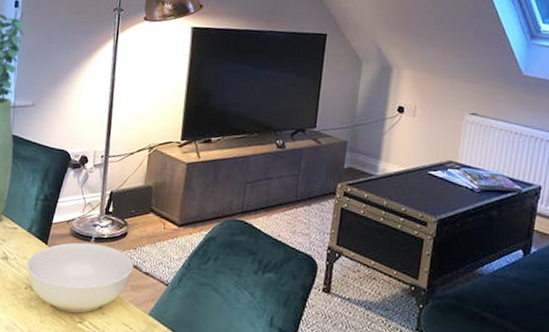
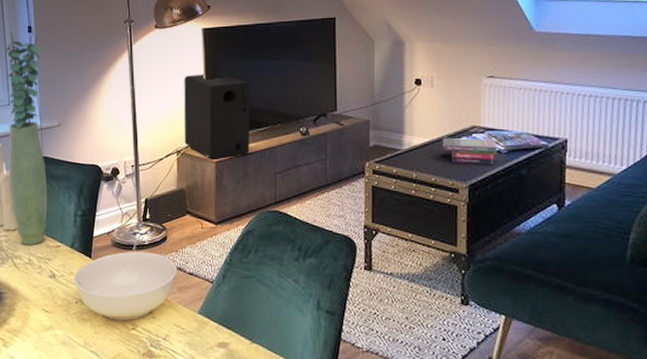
speaker: none [158,72,233,161] -> present [184,73,251,159]
books: none [417,168,471,203] -> present [443,137,498,165]

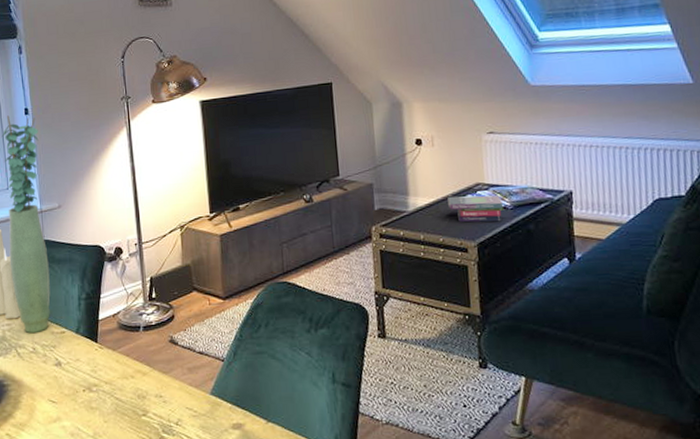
bowl: present [73,252,177,321] -> none [80,332,187,407]
speaker: present [184,73,251,159] -> none [184,145,254,233]

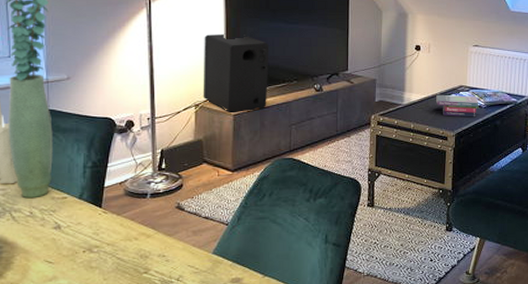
speaker: none [184,145,254,233] -> present [203,33,269,112]

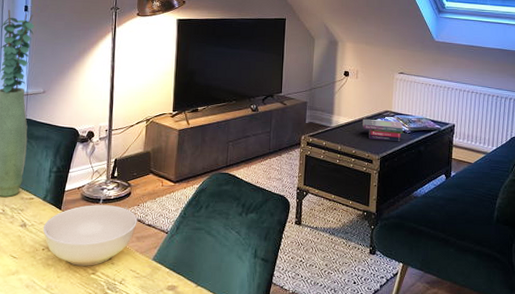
bowl: none [81,199,192,266] -> present [42,205,138,266]
speaker: present [203,33,269,112] -> none [153,56,213,128]

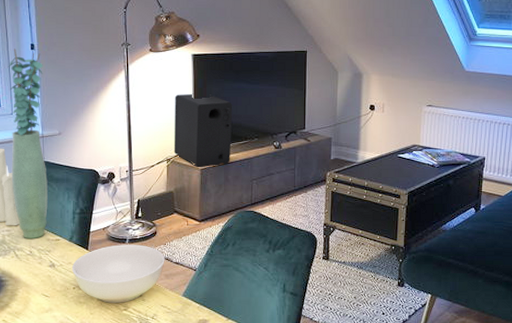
speaker: none [153,56,213,128] -> present [173,93,233,167]
books: present [362,118,404,142] -> none [389,153,432,176]

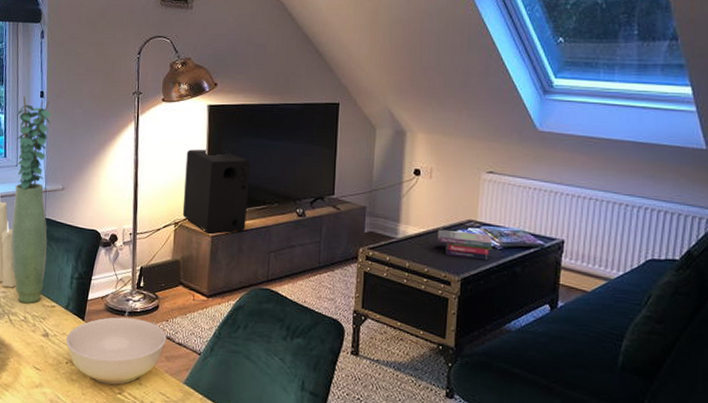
books: none [389,153,432,176] -> present [438,229,493,261]

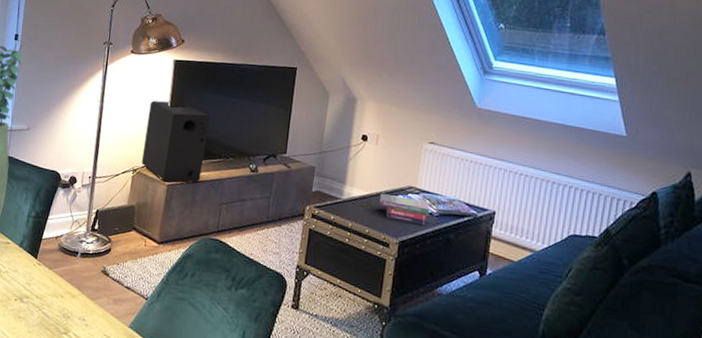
bowl: present [65,317,167,385] -> none [16,257,116,325]

